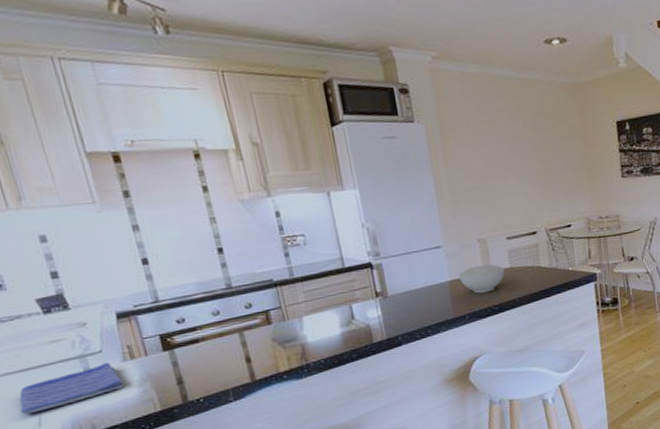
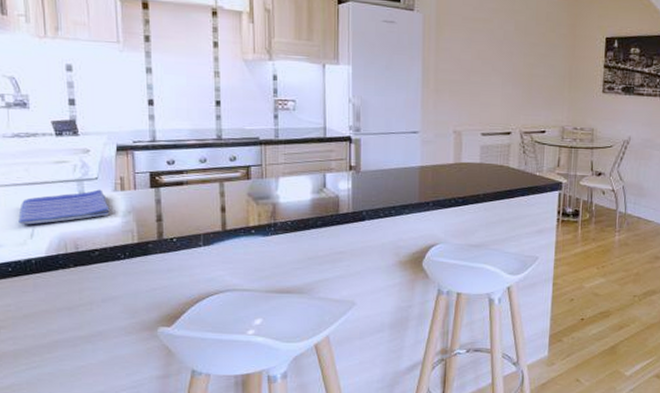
bowl: present [458,264,505,294] -> none [429,155,475,184]

